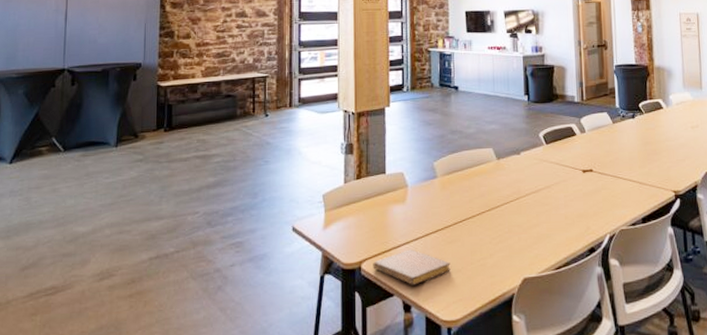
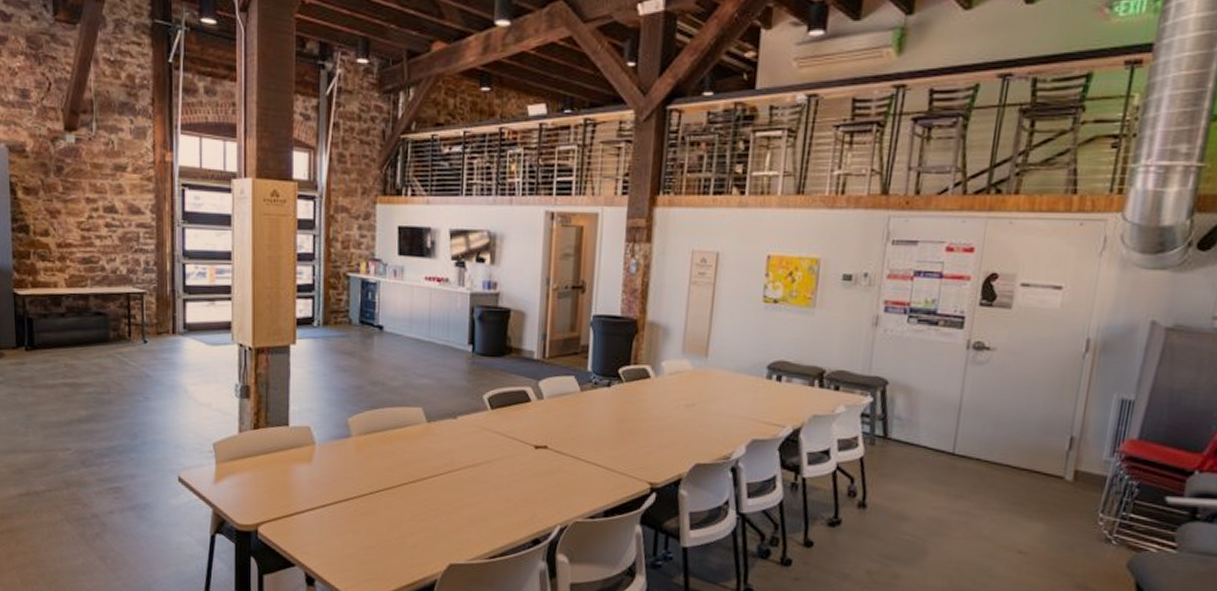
notebook: present [373,249,451,285] -> none [271,517,363,557]

